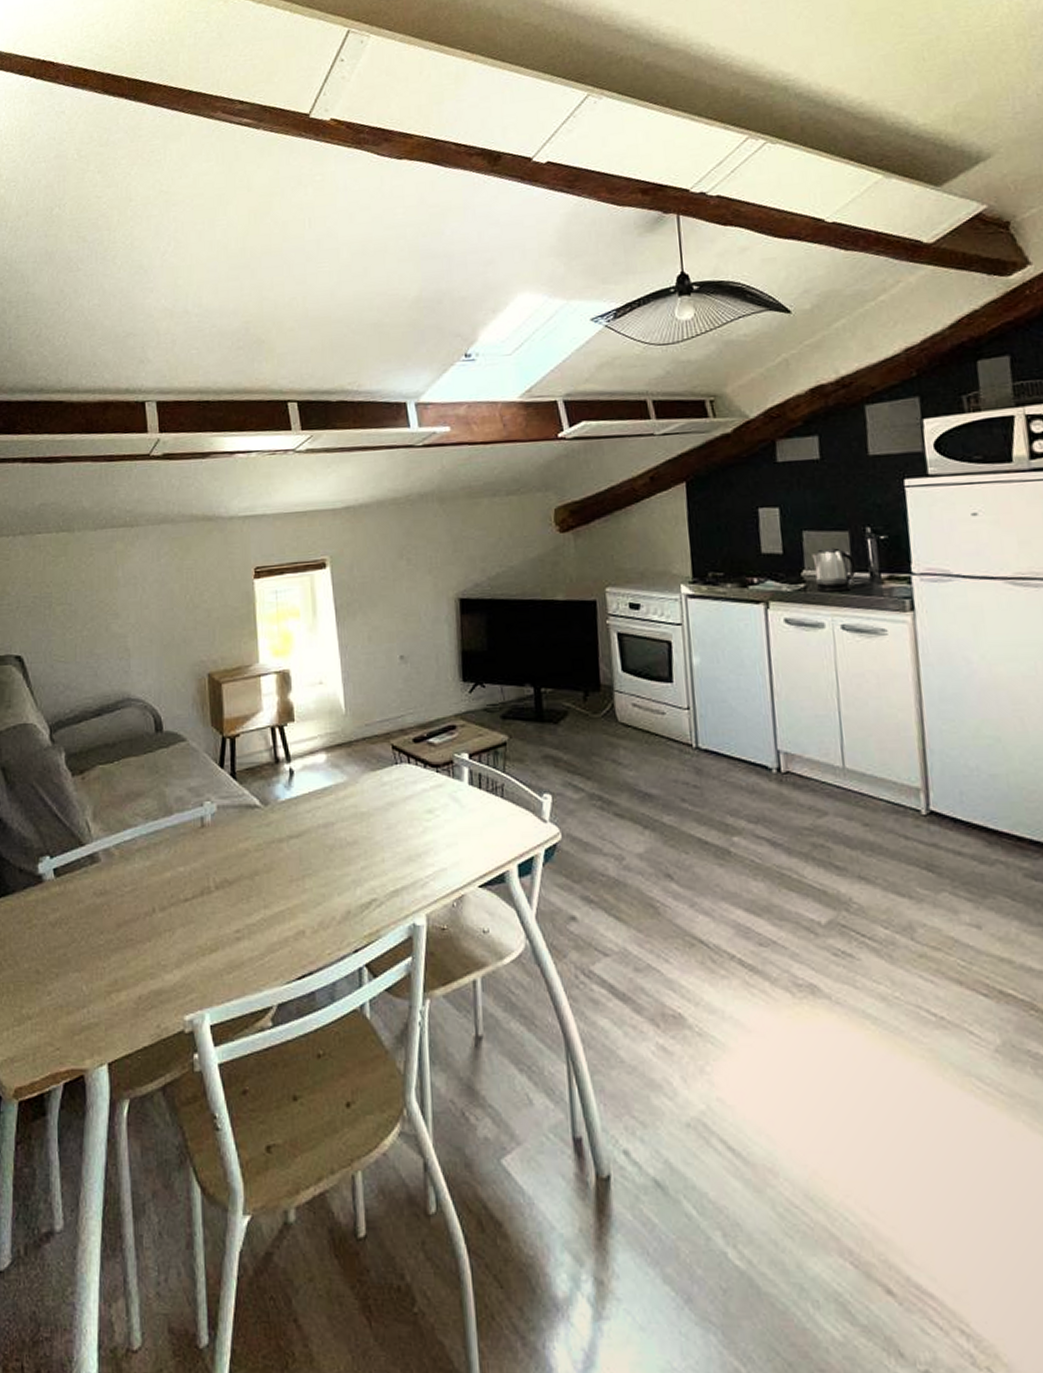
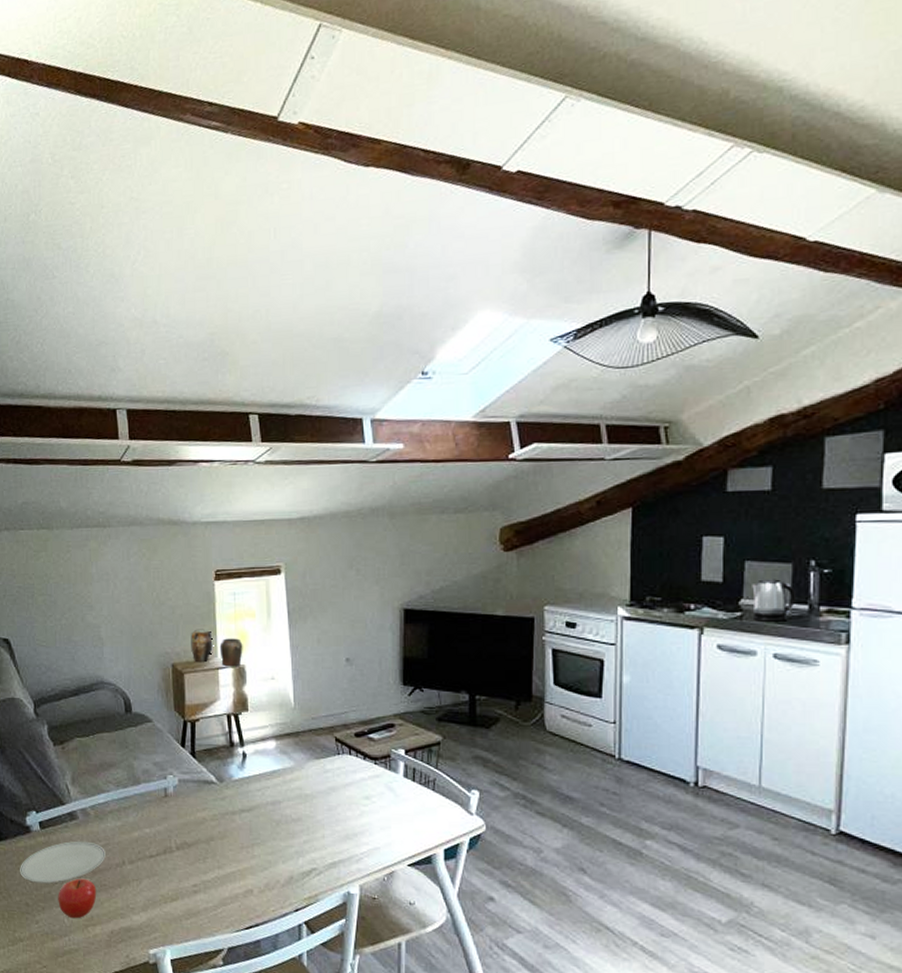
plate: none [29,888,132,944] -> present [20,841,106,884]
fruit: none [75,934,122,985] -> present [58,878,97,919]
jar set: none [229,633,287,673] -> present [191,630,243,667]

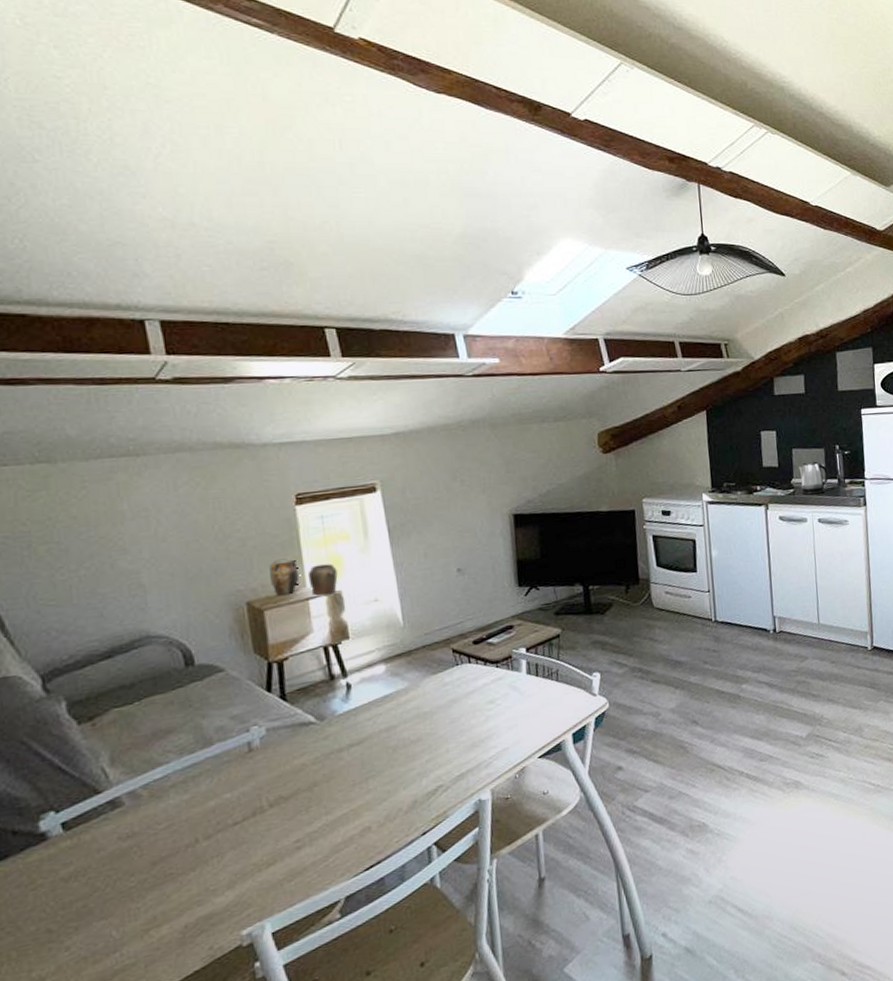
plate: present [20,841,106,884] -> none [33,827,169,902]
fruit: present [58,878,97,919] -> none [98,874,160,929]

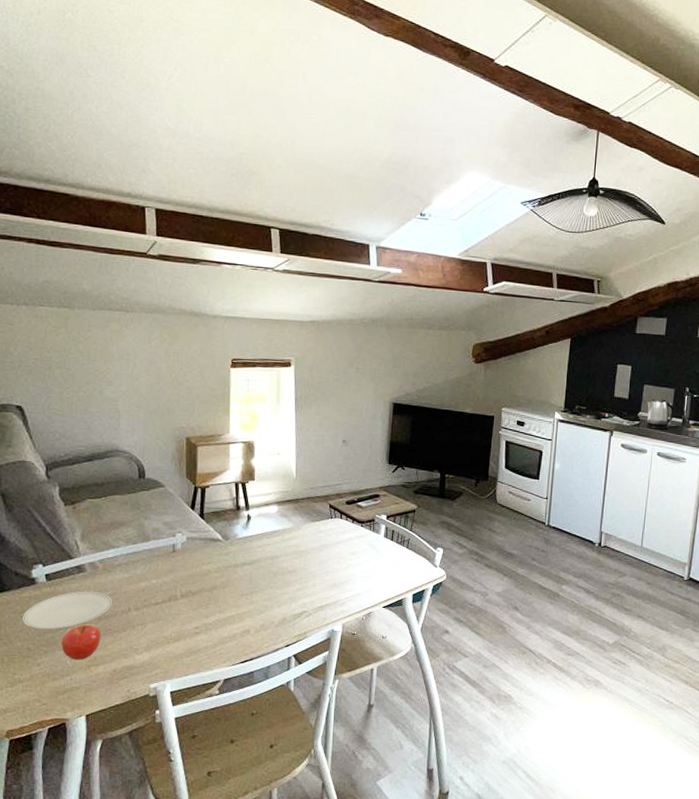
plate: none [33,827,169,902] -> present [23,591,112,630]
fruit: none [98,874,160,929] -> present [61,624,101,660]
jar set: present [270,559,338,596] -> none [205,409,253,443]

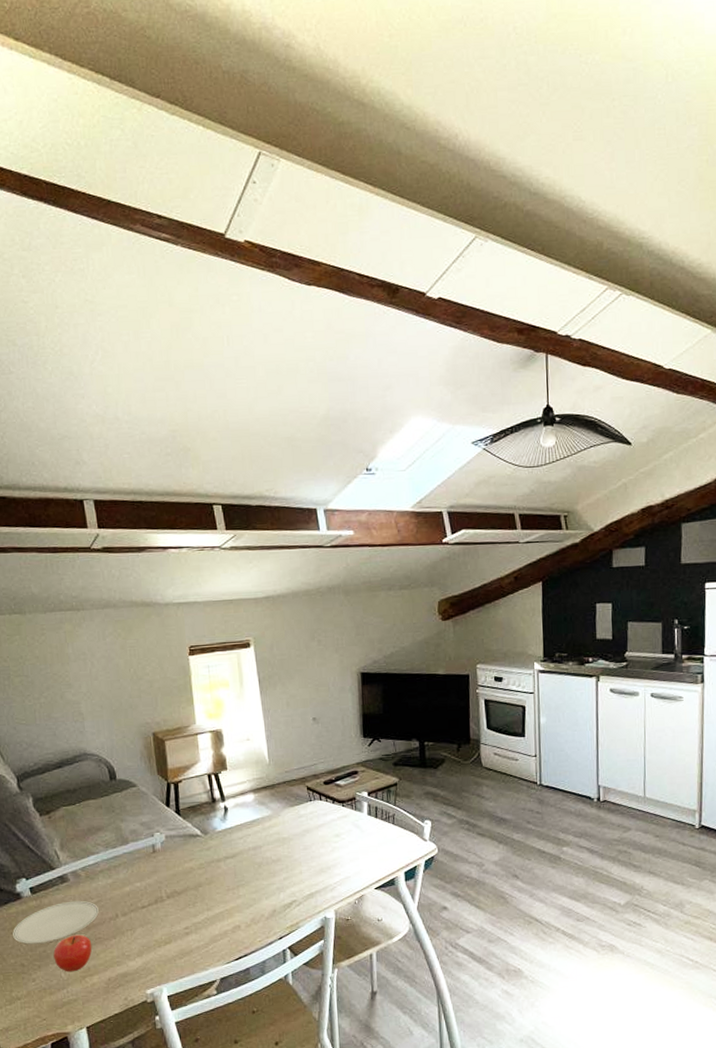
kettle: present [647,398,676,430] -> none [634,635,666,669]

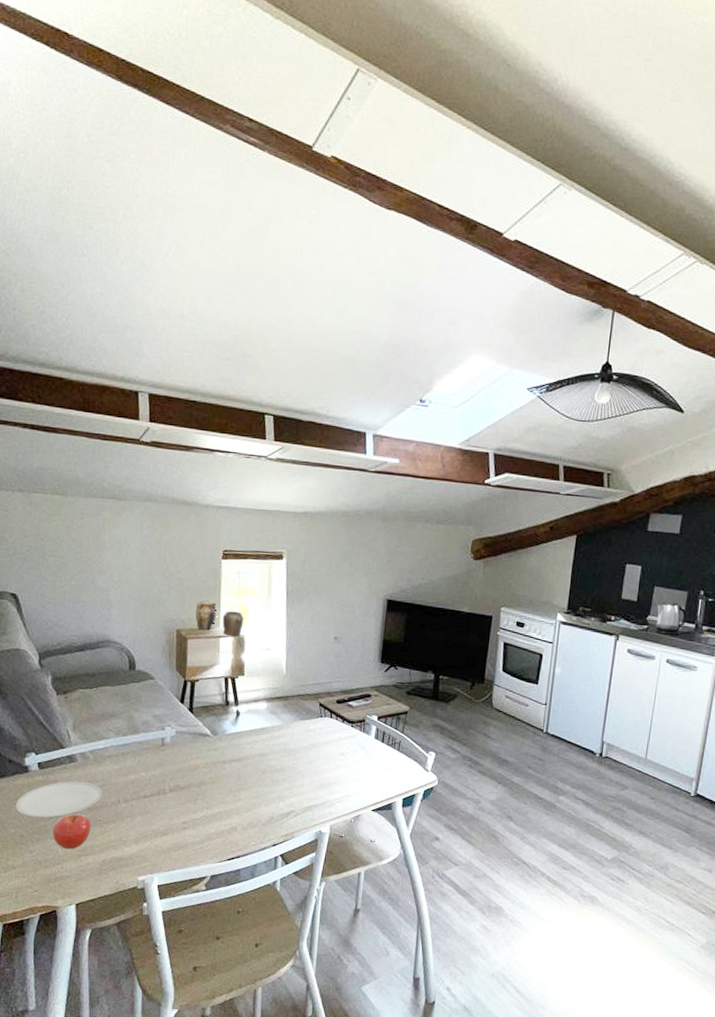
jar set: none [170,700,220,732] -> present [196,601,244,636]
kettle: none [634,635,666,669] -> present [656,601,688,635]

